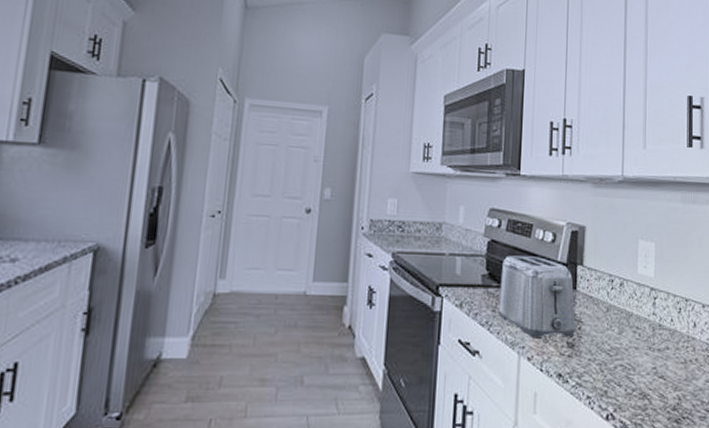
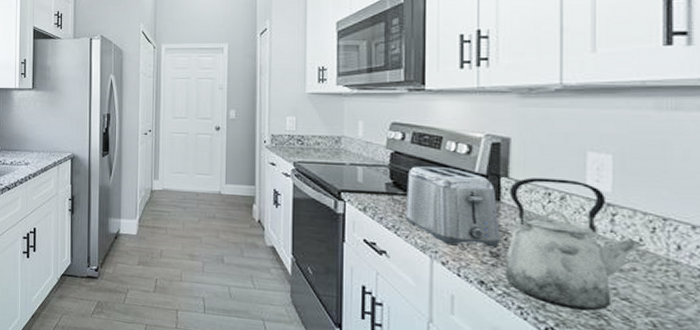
kettle: none [578,265,674,392] -> present [505,177,644,311]

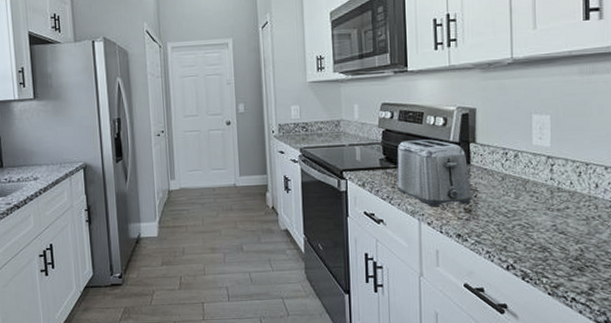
kettle: present [505,177,644,311] -> none [476,139,573,247]

